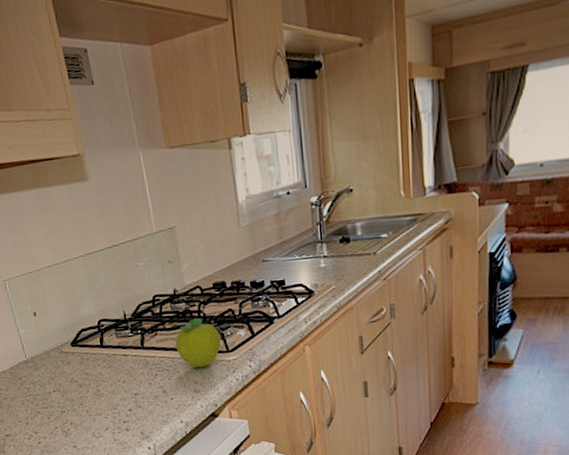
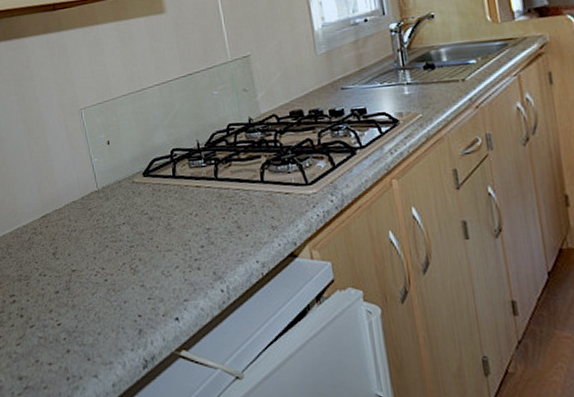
fruit: present [175,318,221,368] -> none [250,148,300,202]

